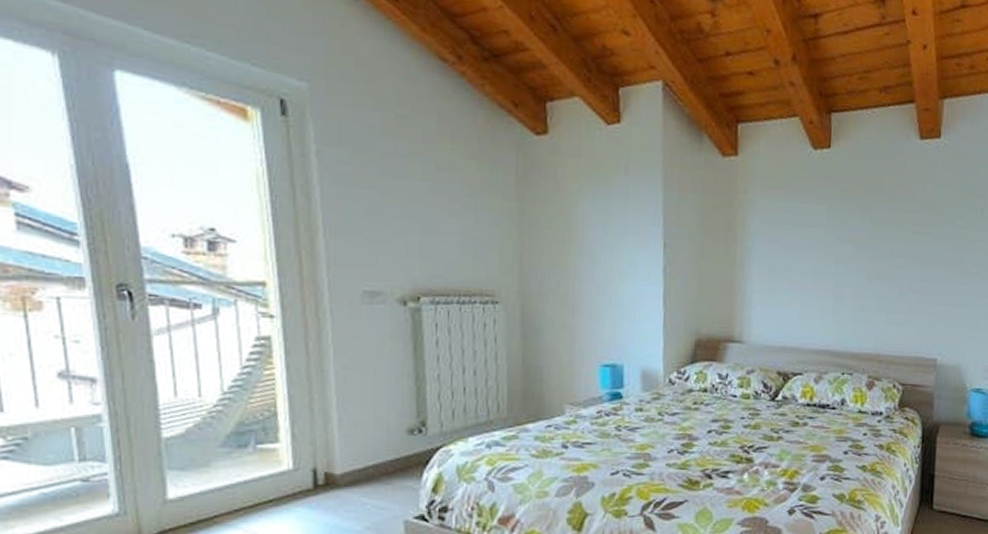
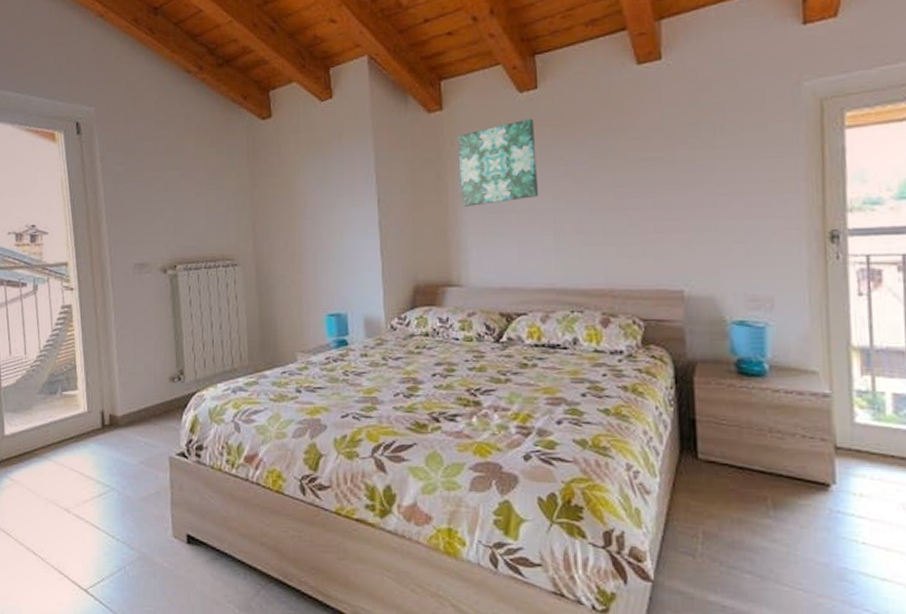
wall art: none [749,177,825,262] -> present [457,118,539,207]

